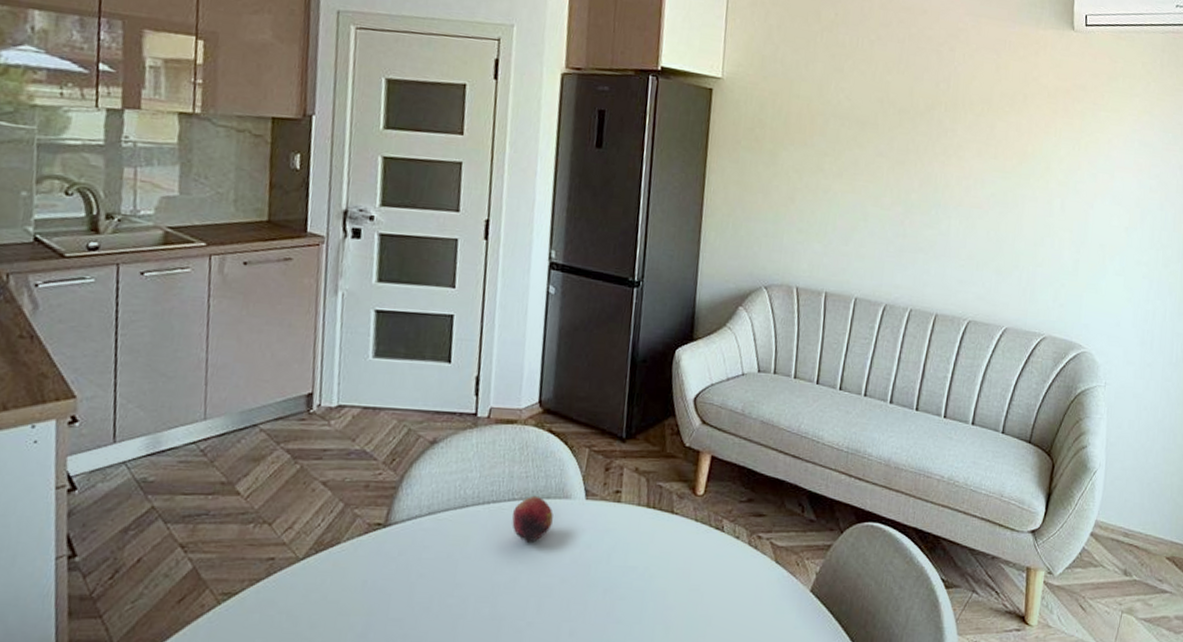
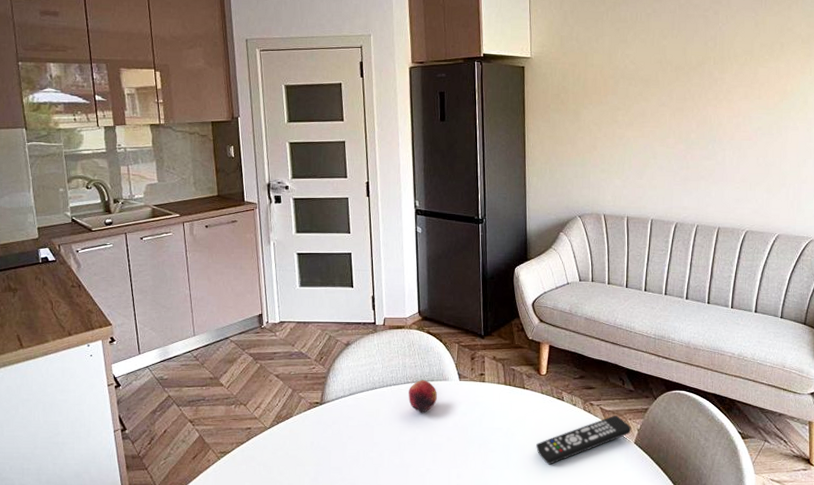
remote control: none [681,554,808,619] -> present [536,416,631,465]

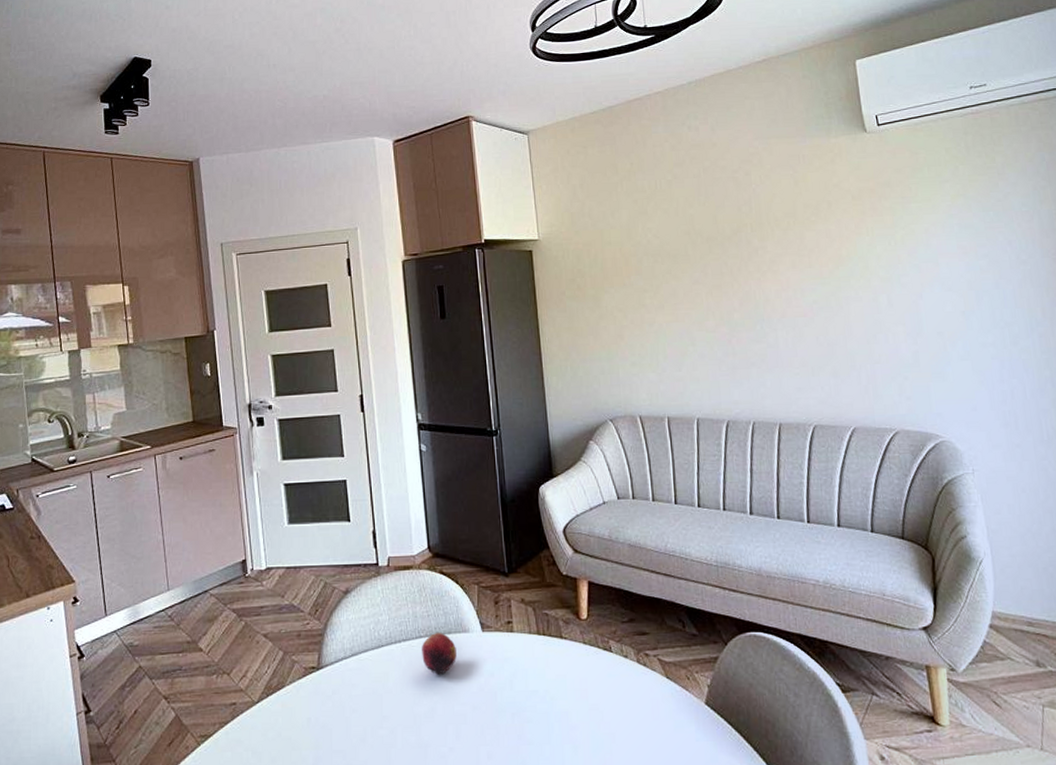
remote control: present [536,416,631,465] -> none [582,669,700,737]

